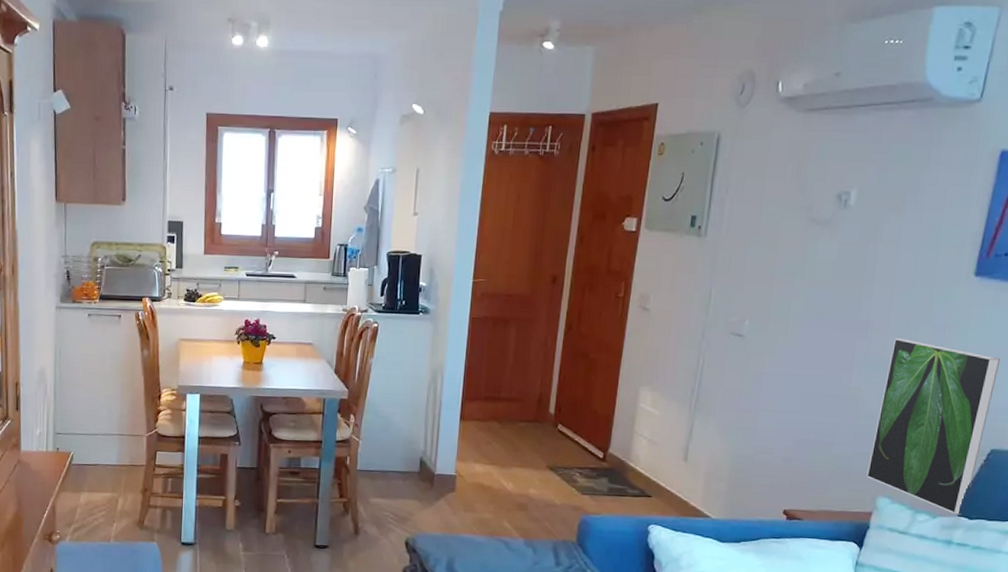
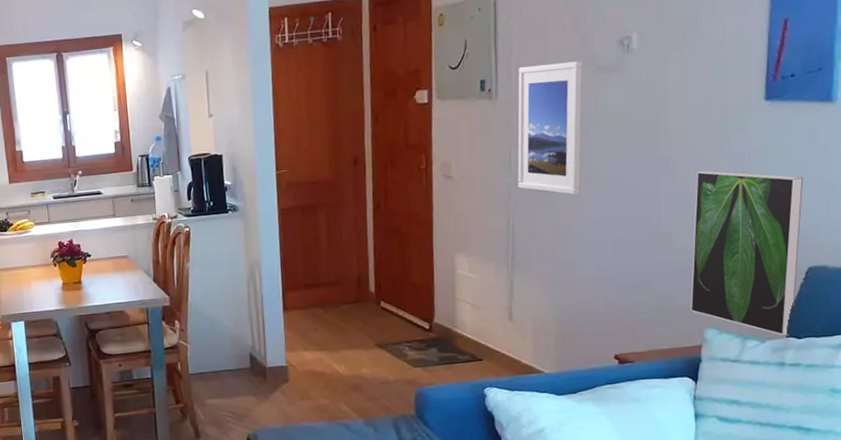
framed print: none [713,208,797,344] -> present [517,61,583,195]

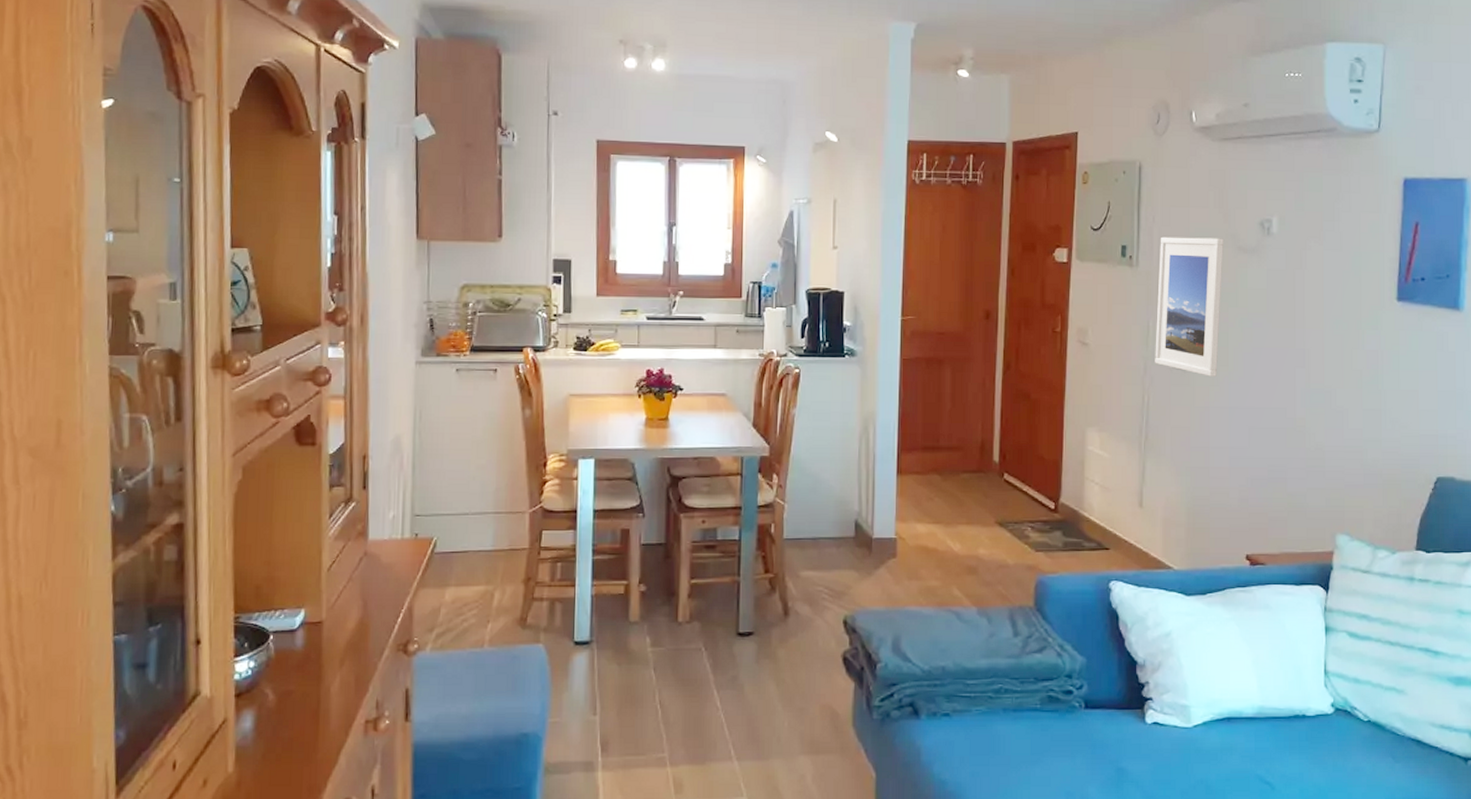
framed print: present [690,170,804,336] -> none [1323,366,1433,548]

